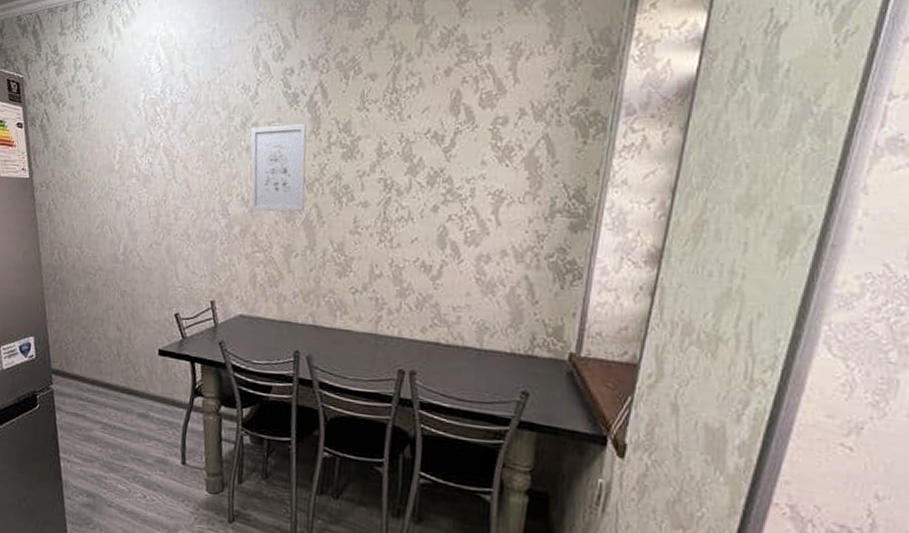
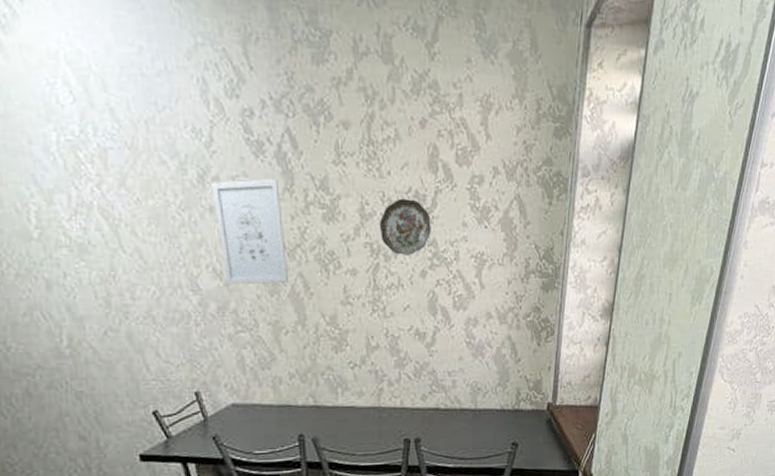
decorative plate: none [394,139,448,191] -> present [379,198,431,255]

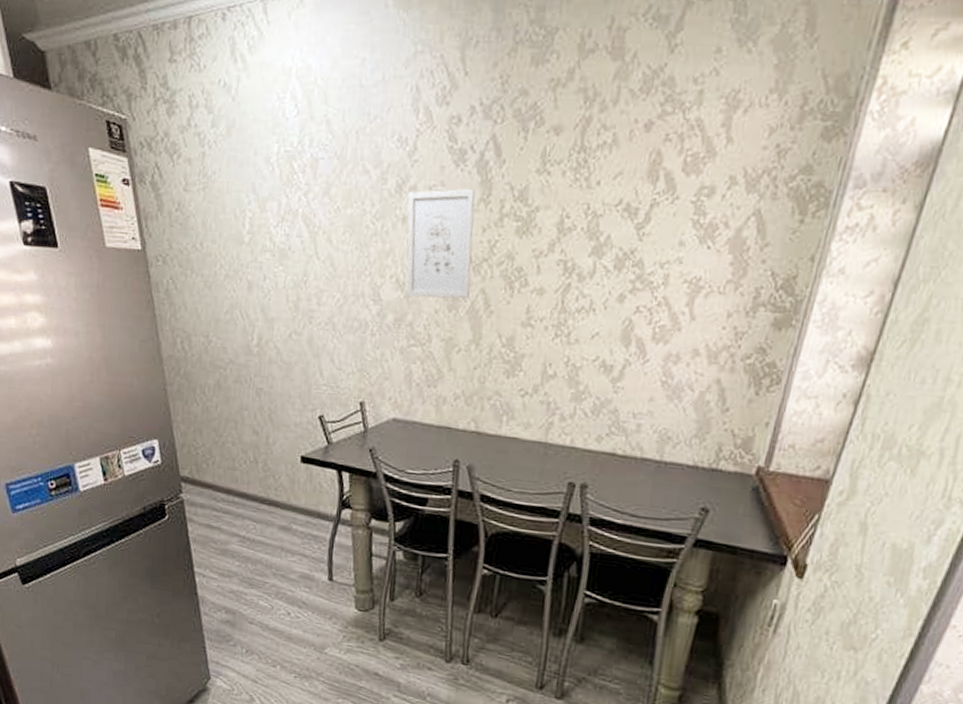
decorative plate: present [379,198,431,255] -> none [577,211,641,276]

